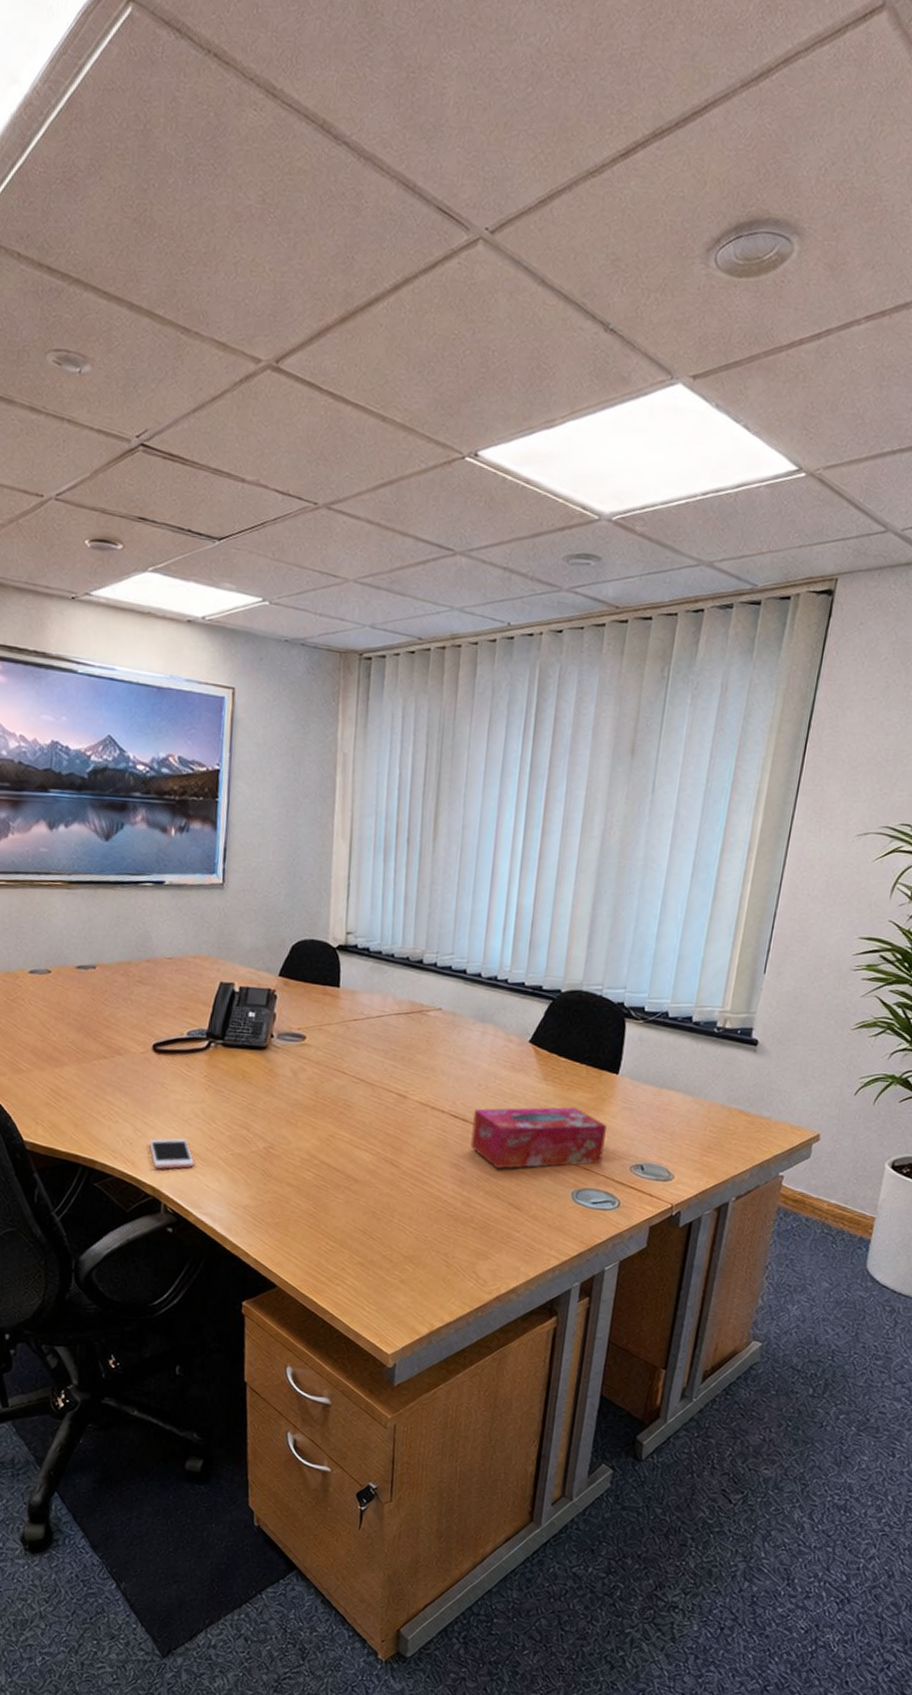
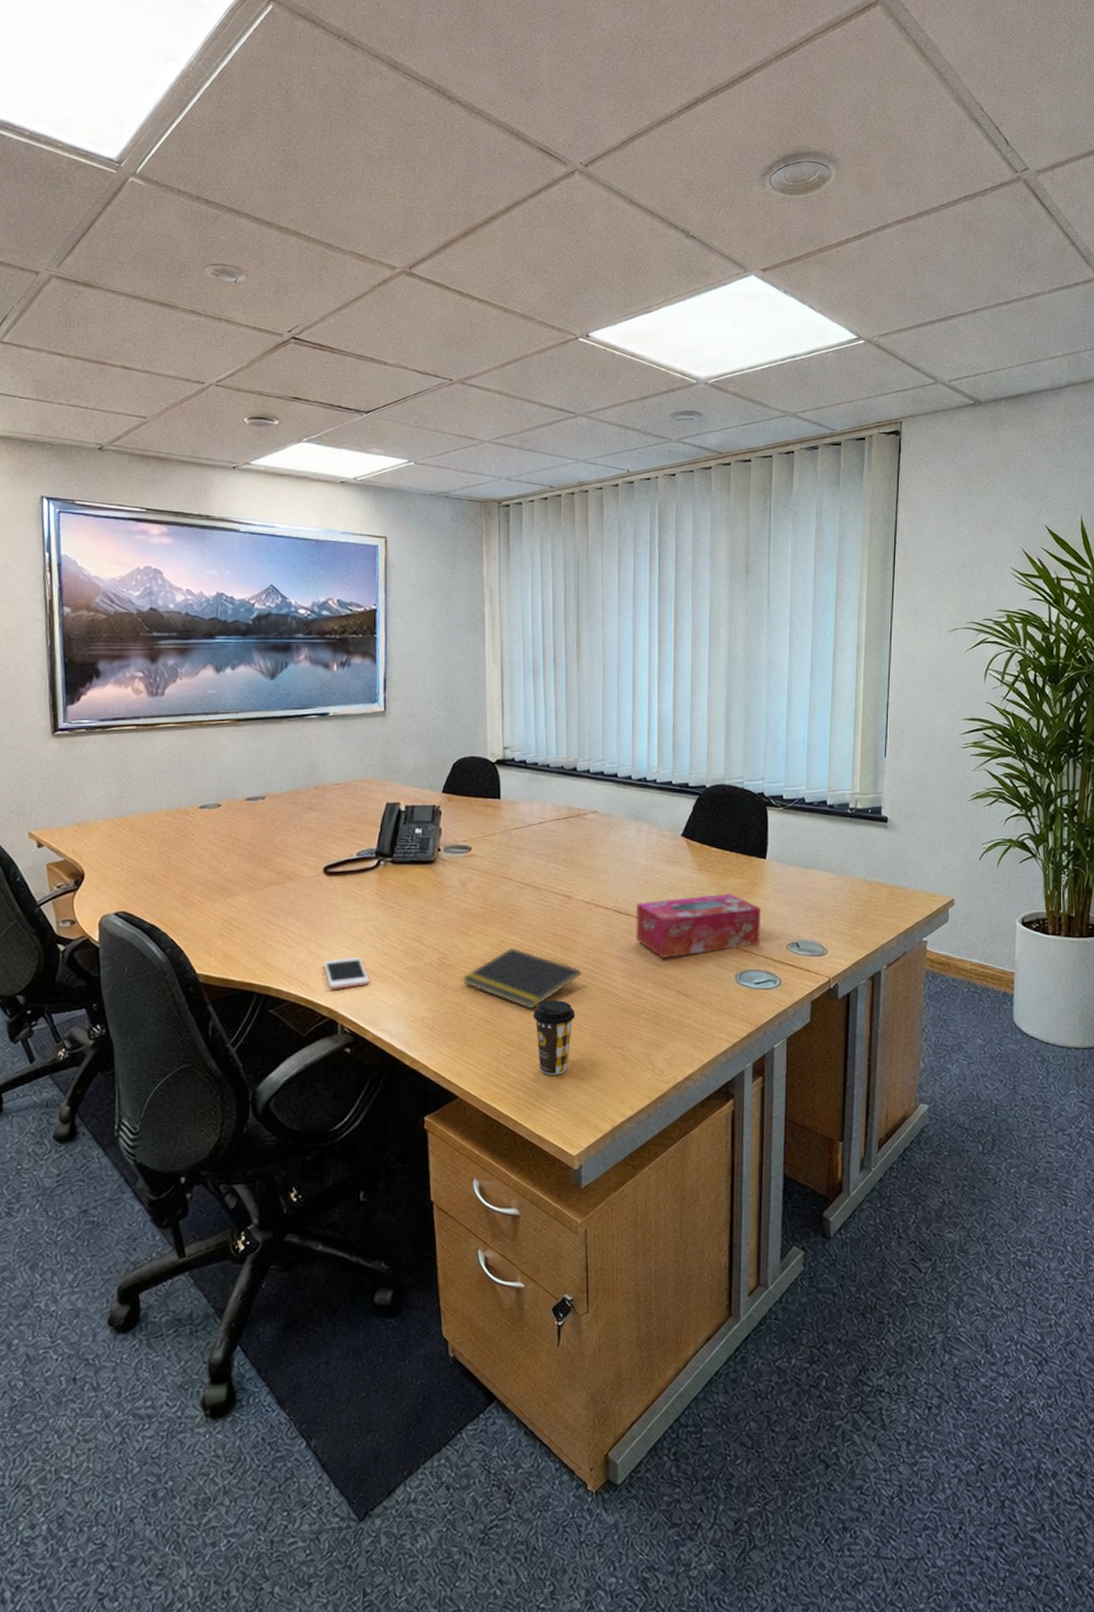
notepad: none [287,1142,410,1208] -> present [462,947,581,1010]
coffee cup: none [357,1200,401,1275] -> present [533,1000,576,1075]

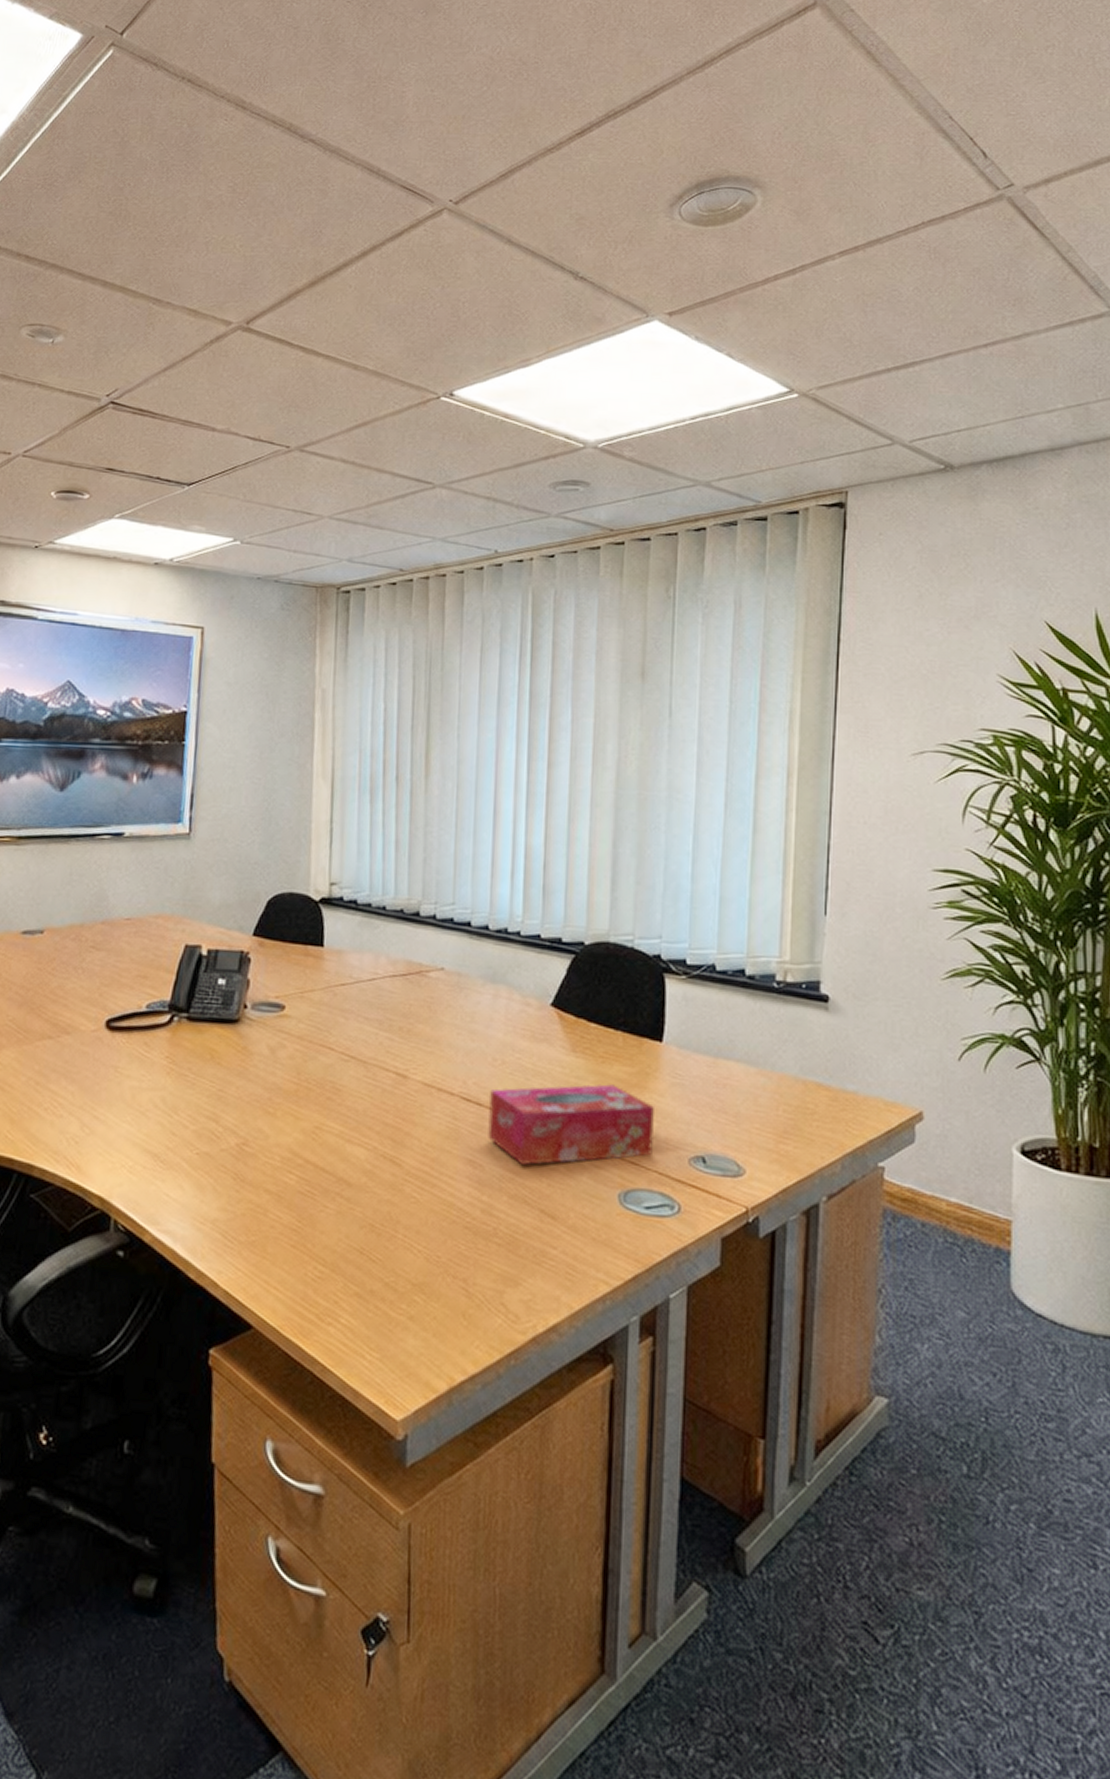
cell phone: present [323,957,369,989] -> none [98,1135,152,1175]
notepad: present [462,947,581,1010] -> none [265,1136,416,1220]
coffee cup: present [533,1000,576,1075] -> none [351,1209,407,1310]

